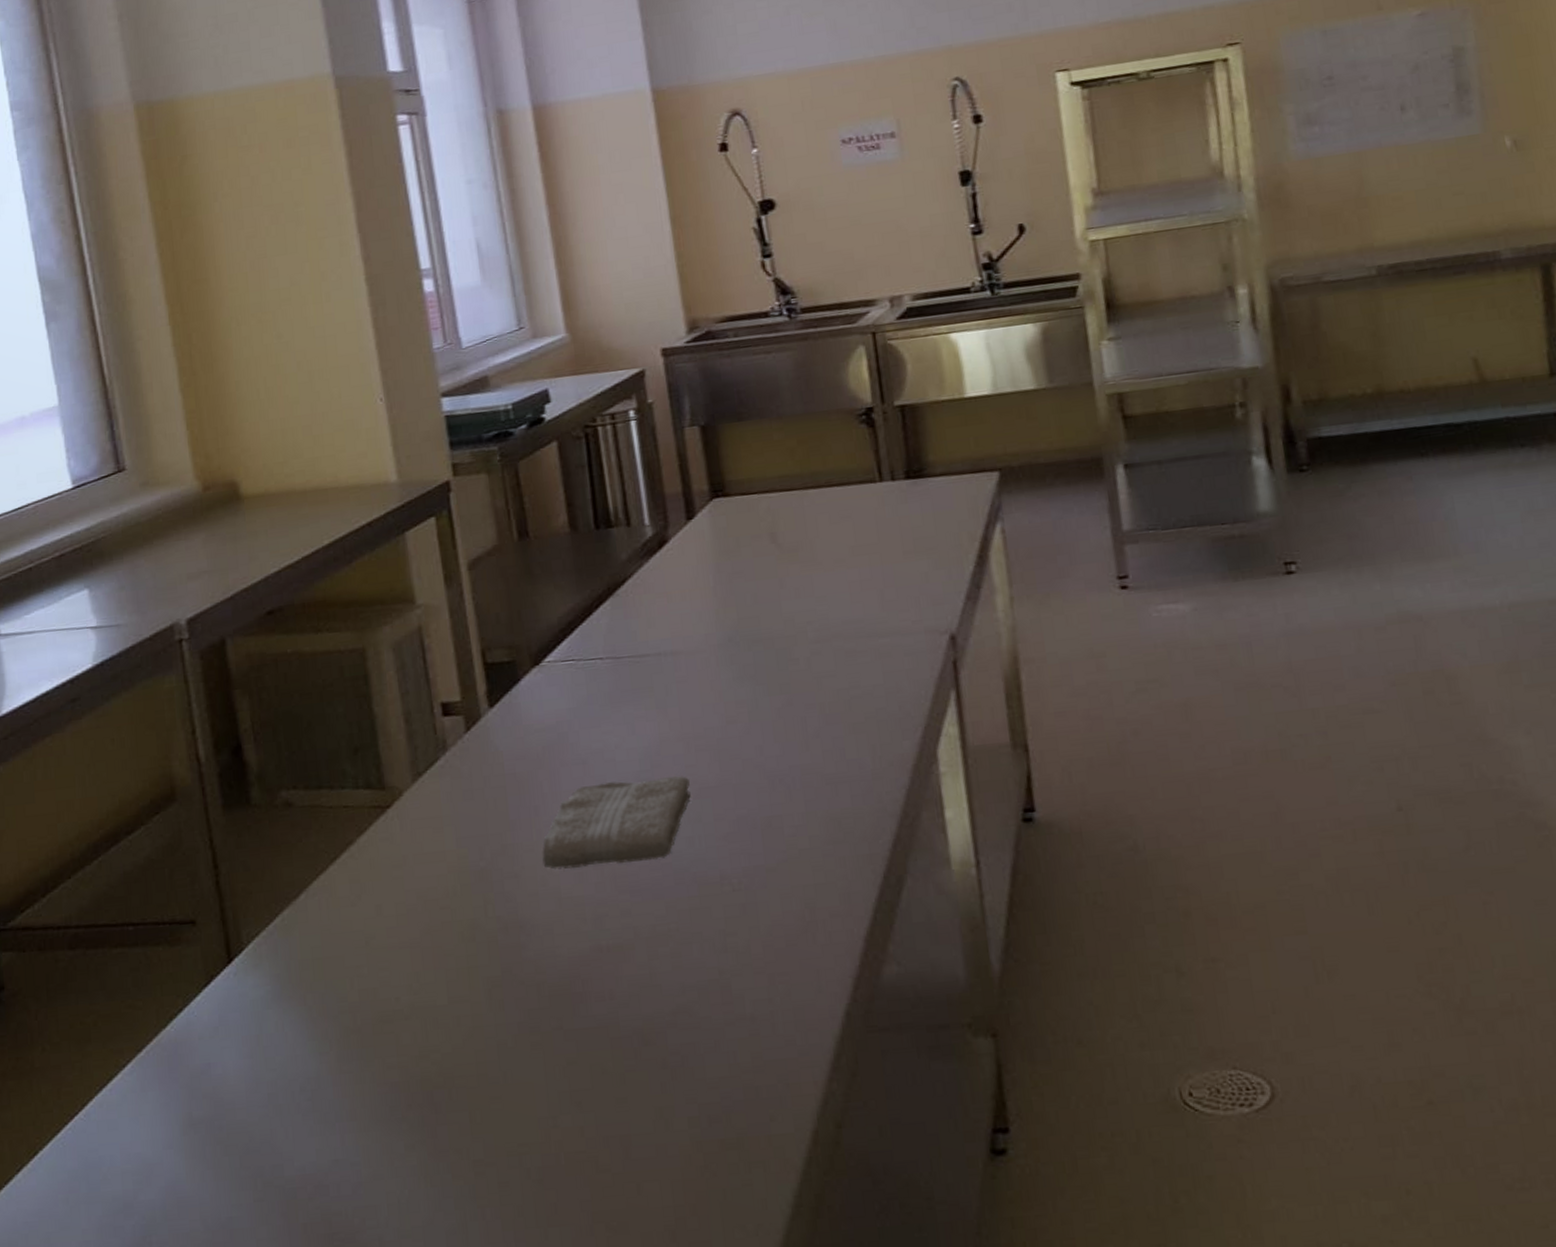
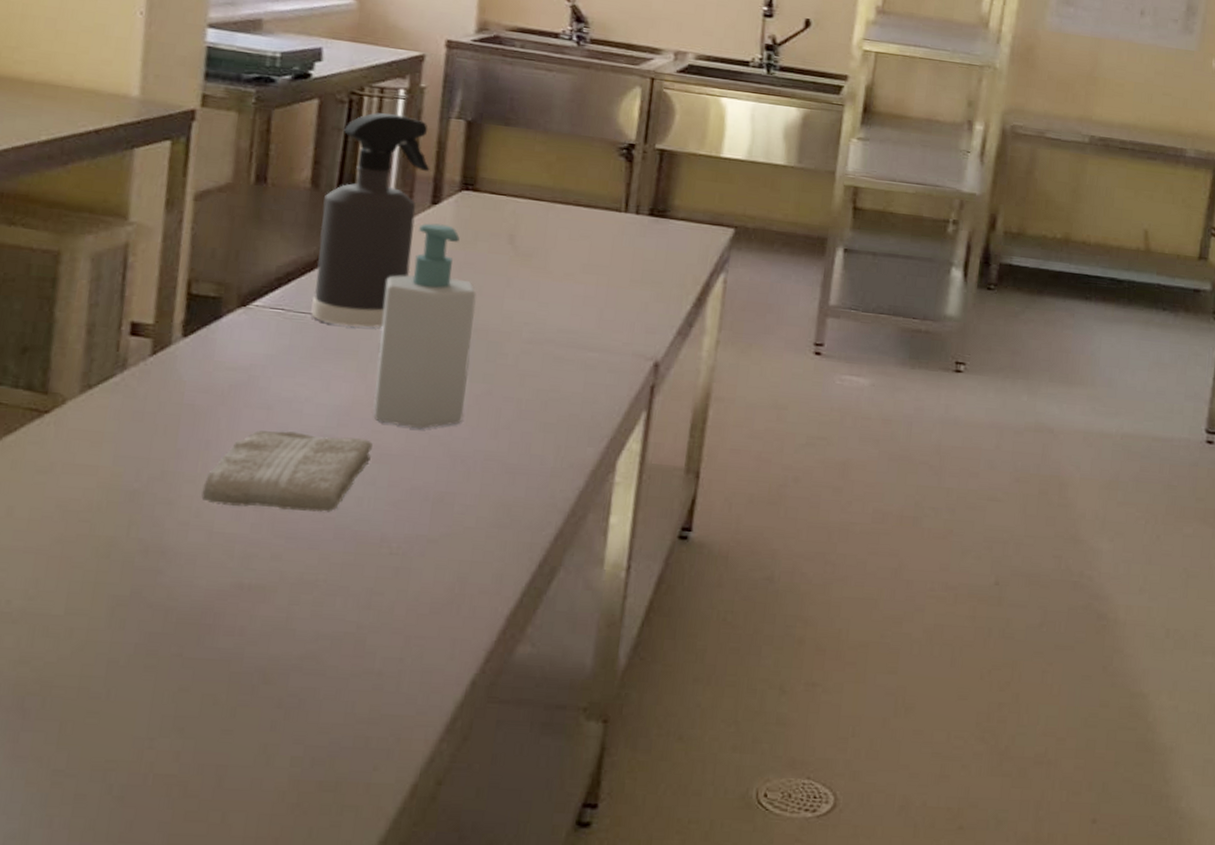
spray bottle: none [585,437,683,665] -> present [311,112,430,328]
soap bottle: none [662,537,771,757] -> present [373,223,477,430]

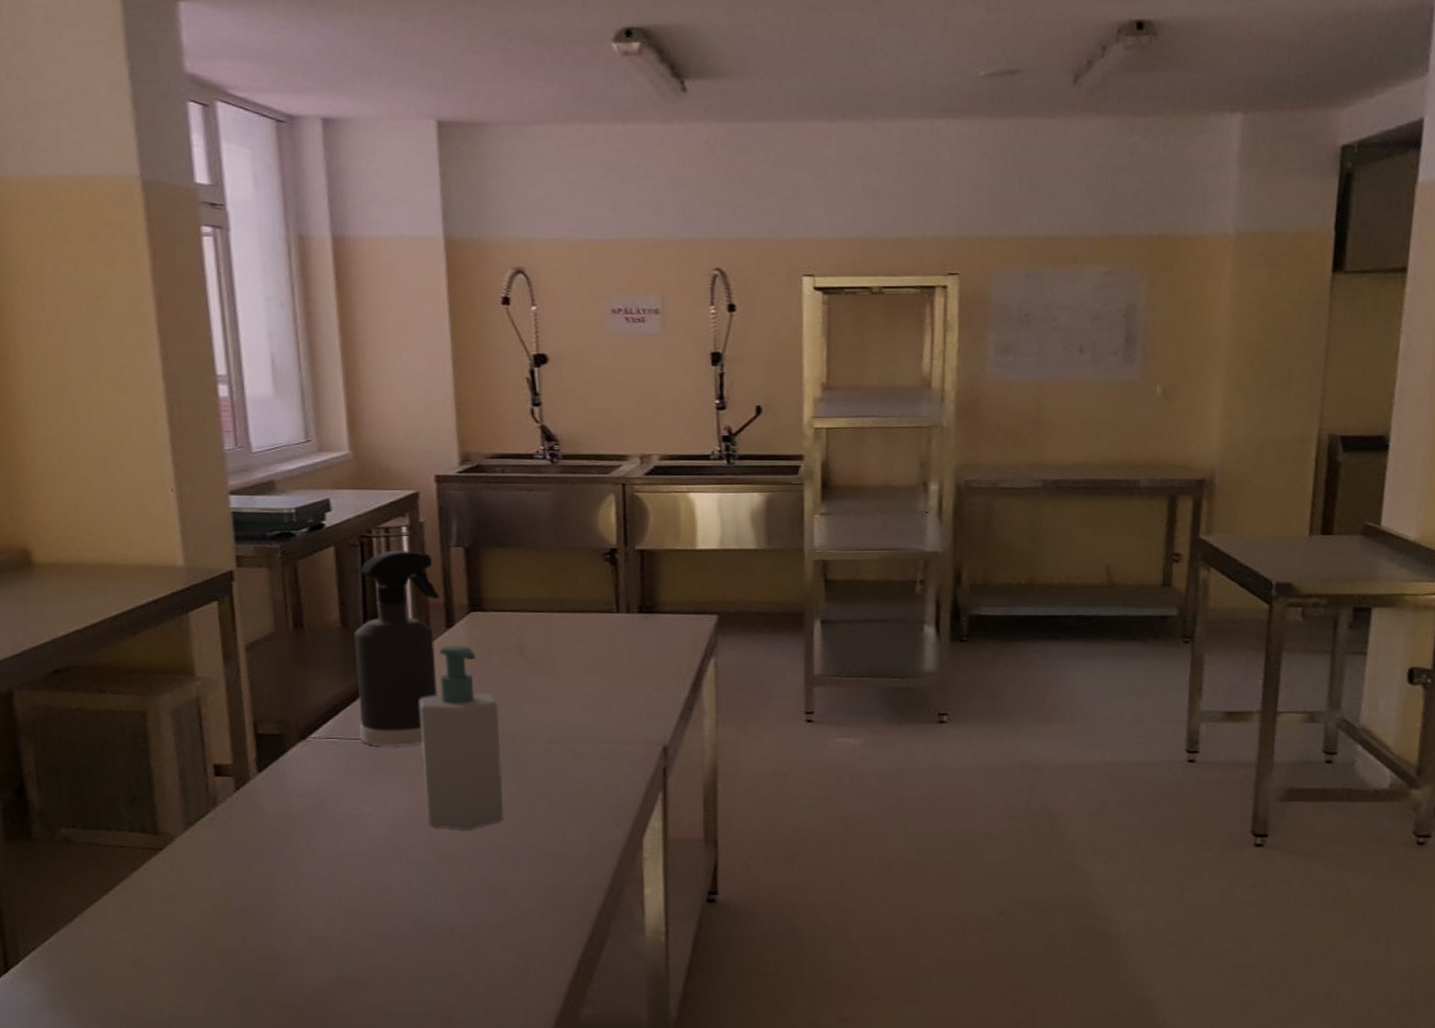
washcloth: present [201,430,373,512] -> none [297,842,431,913]

